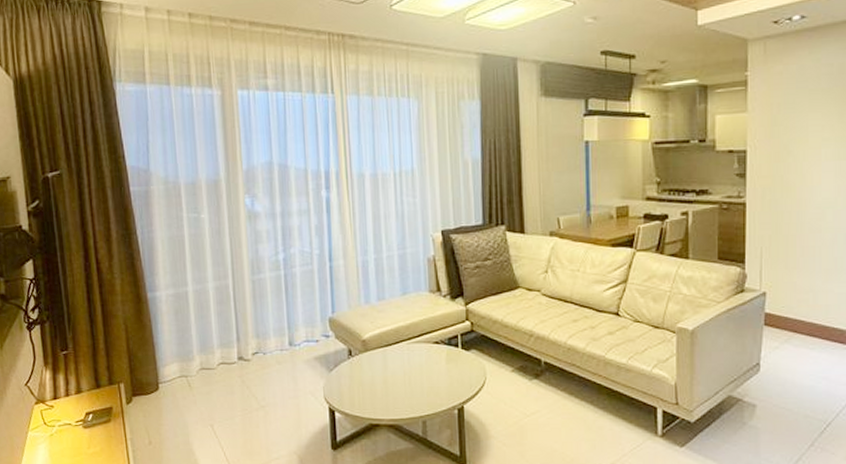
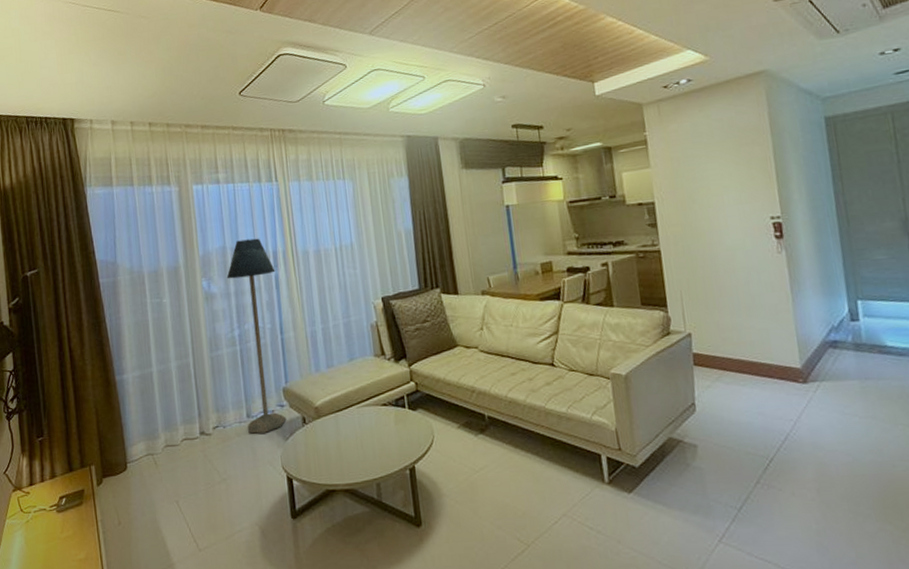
floor lamp: none [272,155,331,363] -> present [226,238,287,434]

